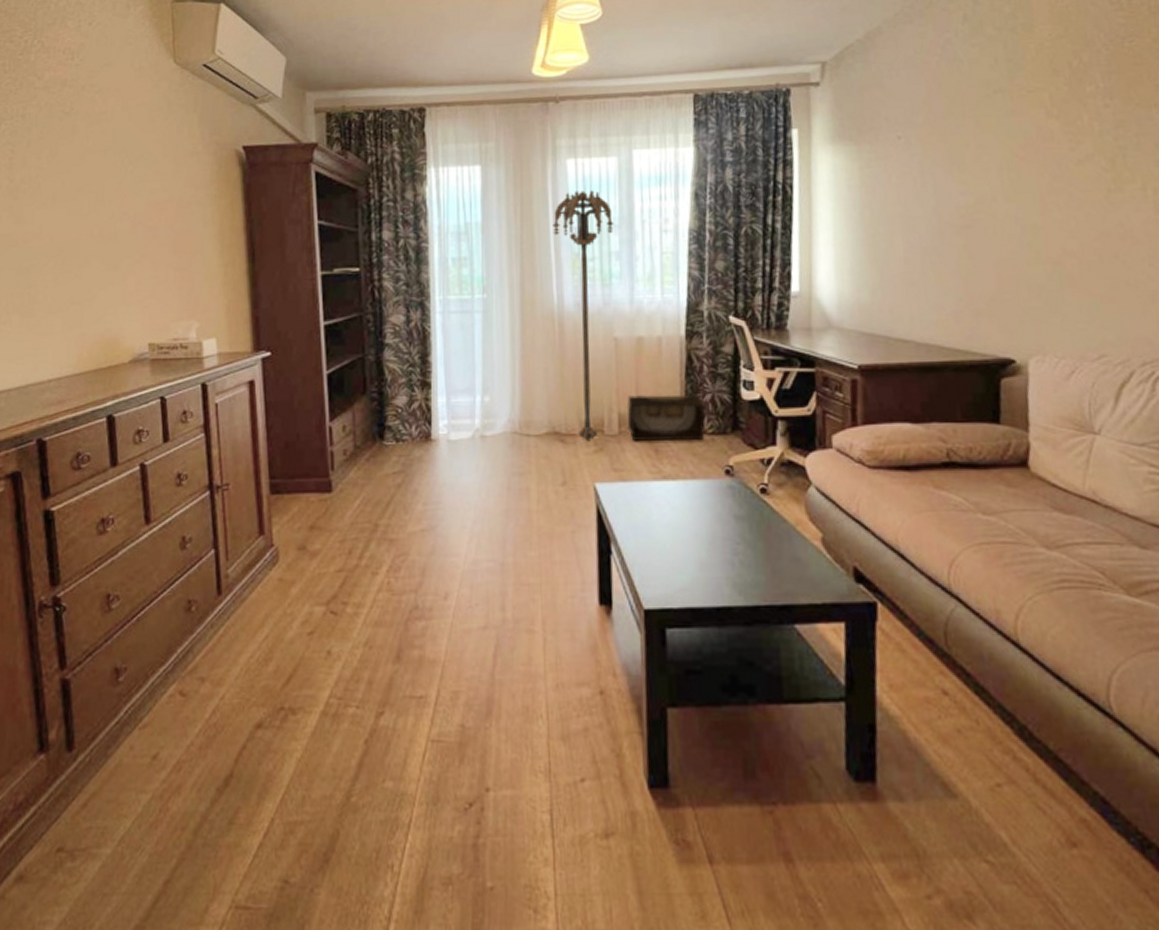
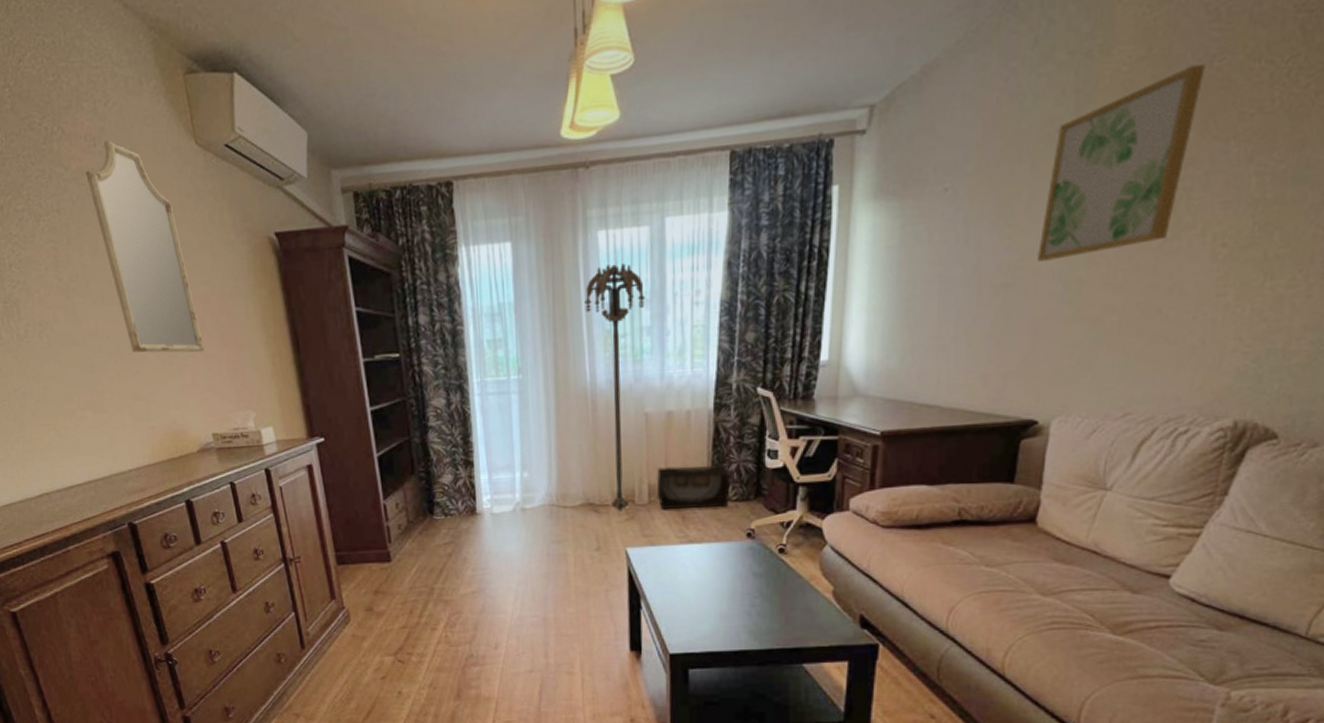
home mirror: none [58,54,153,259] -> present [86,139,204,353]
wall art: none [992,43,1118,206] -> present [1038,63,1205,262]

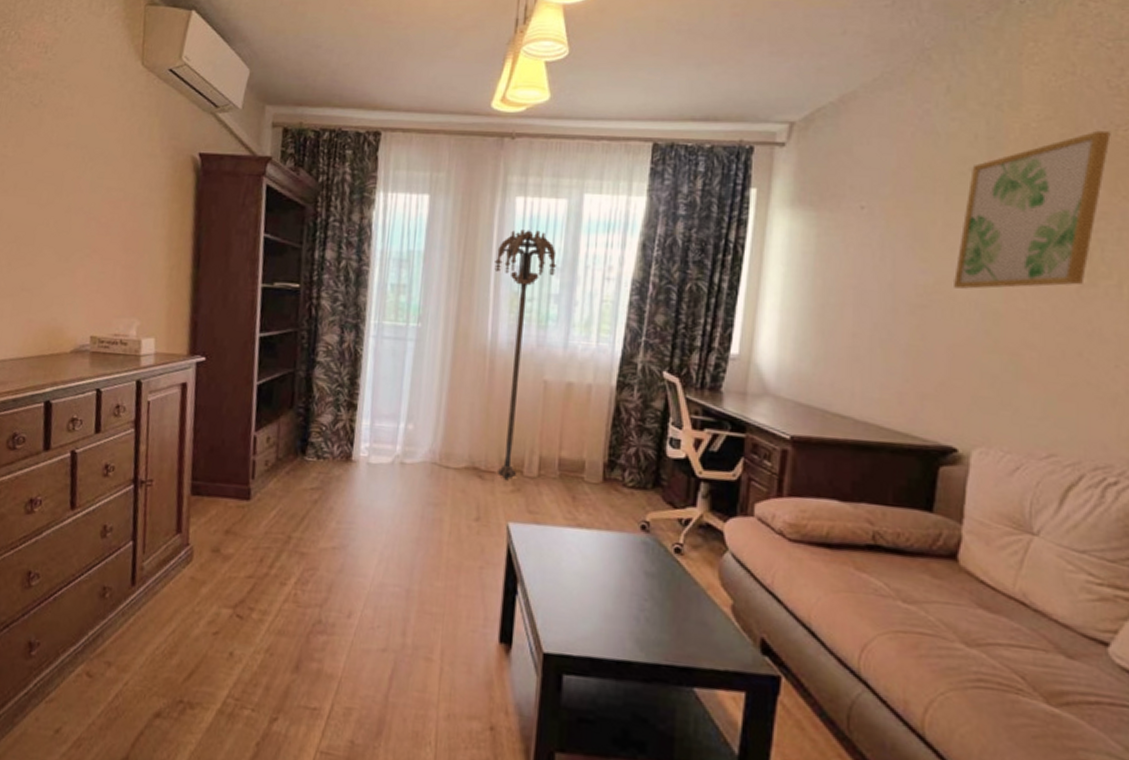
home mirror: present [86,139,204,353] -> none [29,49,106,254]
storage bin: present [656,465,731,509] -> none [547,440,629,493]

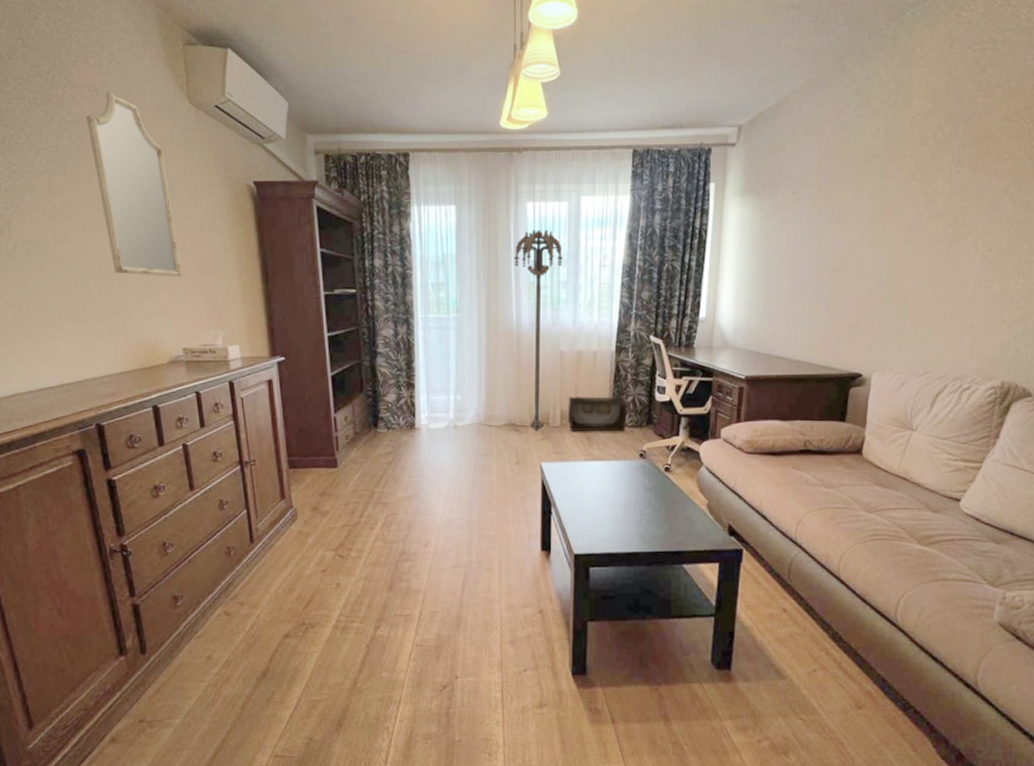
home mirror: none [29,49,106,254] -> present [86,91,182,277]
storage bin: none [547,440,629,493] -> present [567,396,628,432]
wall art: present [954,130,1111,289] -> none [861,119,974,253]

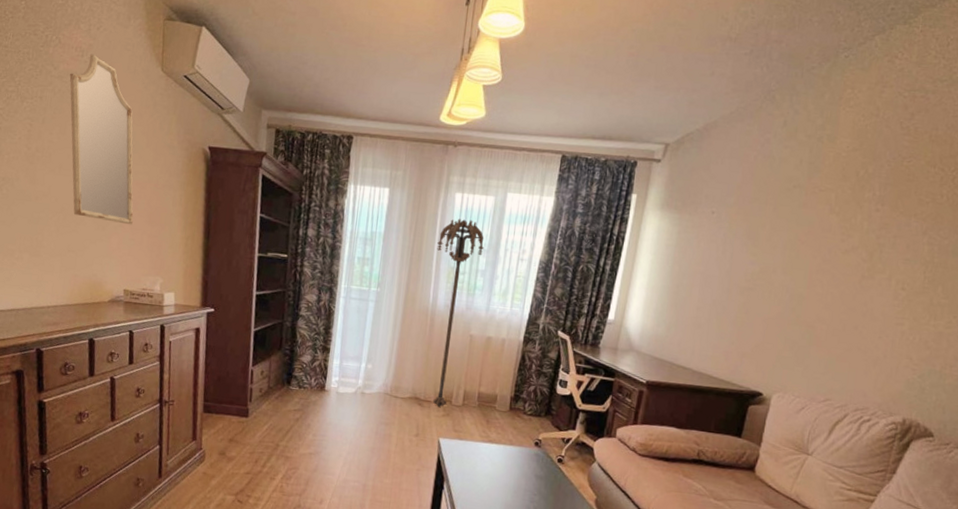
storage bin: present [567,396,628,432] -> none [469,379,529,419]

